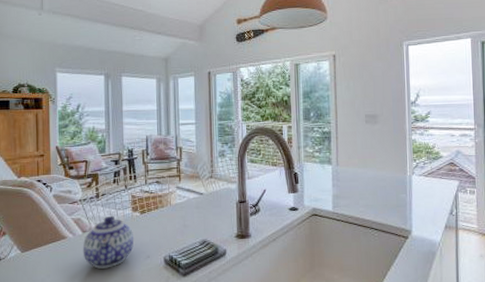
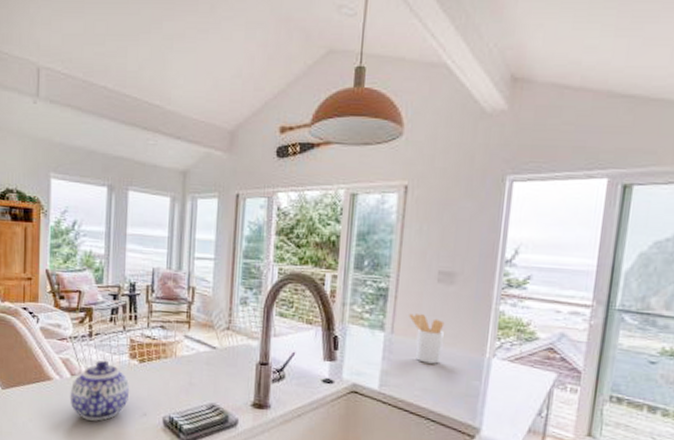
utensil holder: none [348,148,376,185] -> present [409,313,445,364]

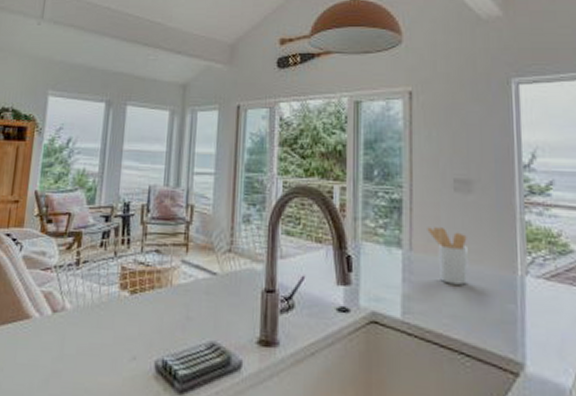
teapot: present [70,360,130,421] -> none [49,292,119,369]

